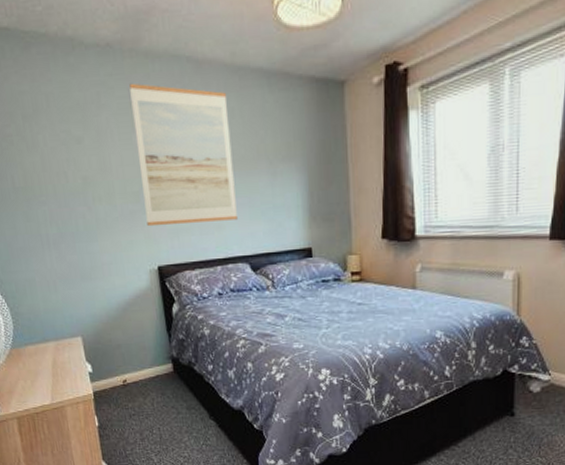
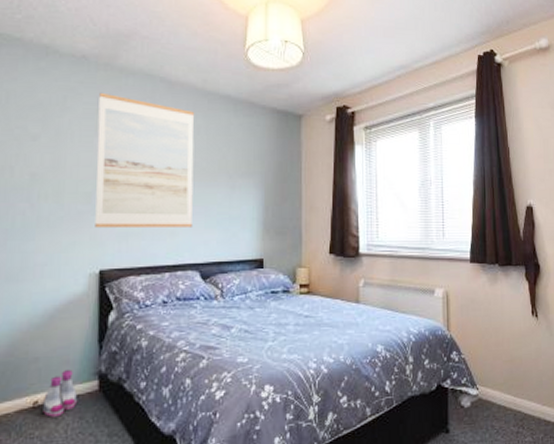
boots: none [130,355,158,393] -> present [43,370,78,417]

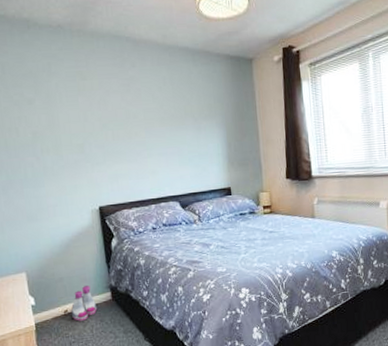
wall art: present [95,92,195,229] -> none [77,56,169,173]

